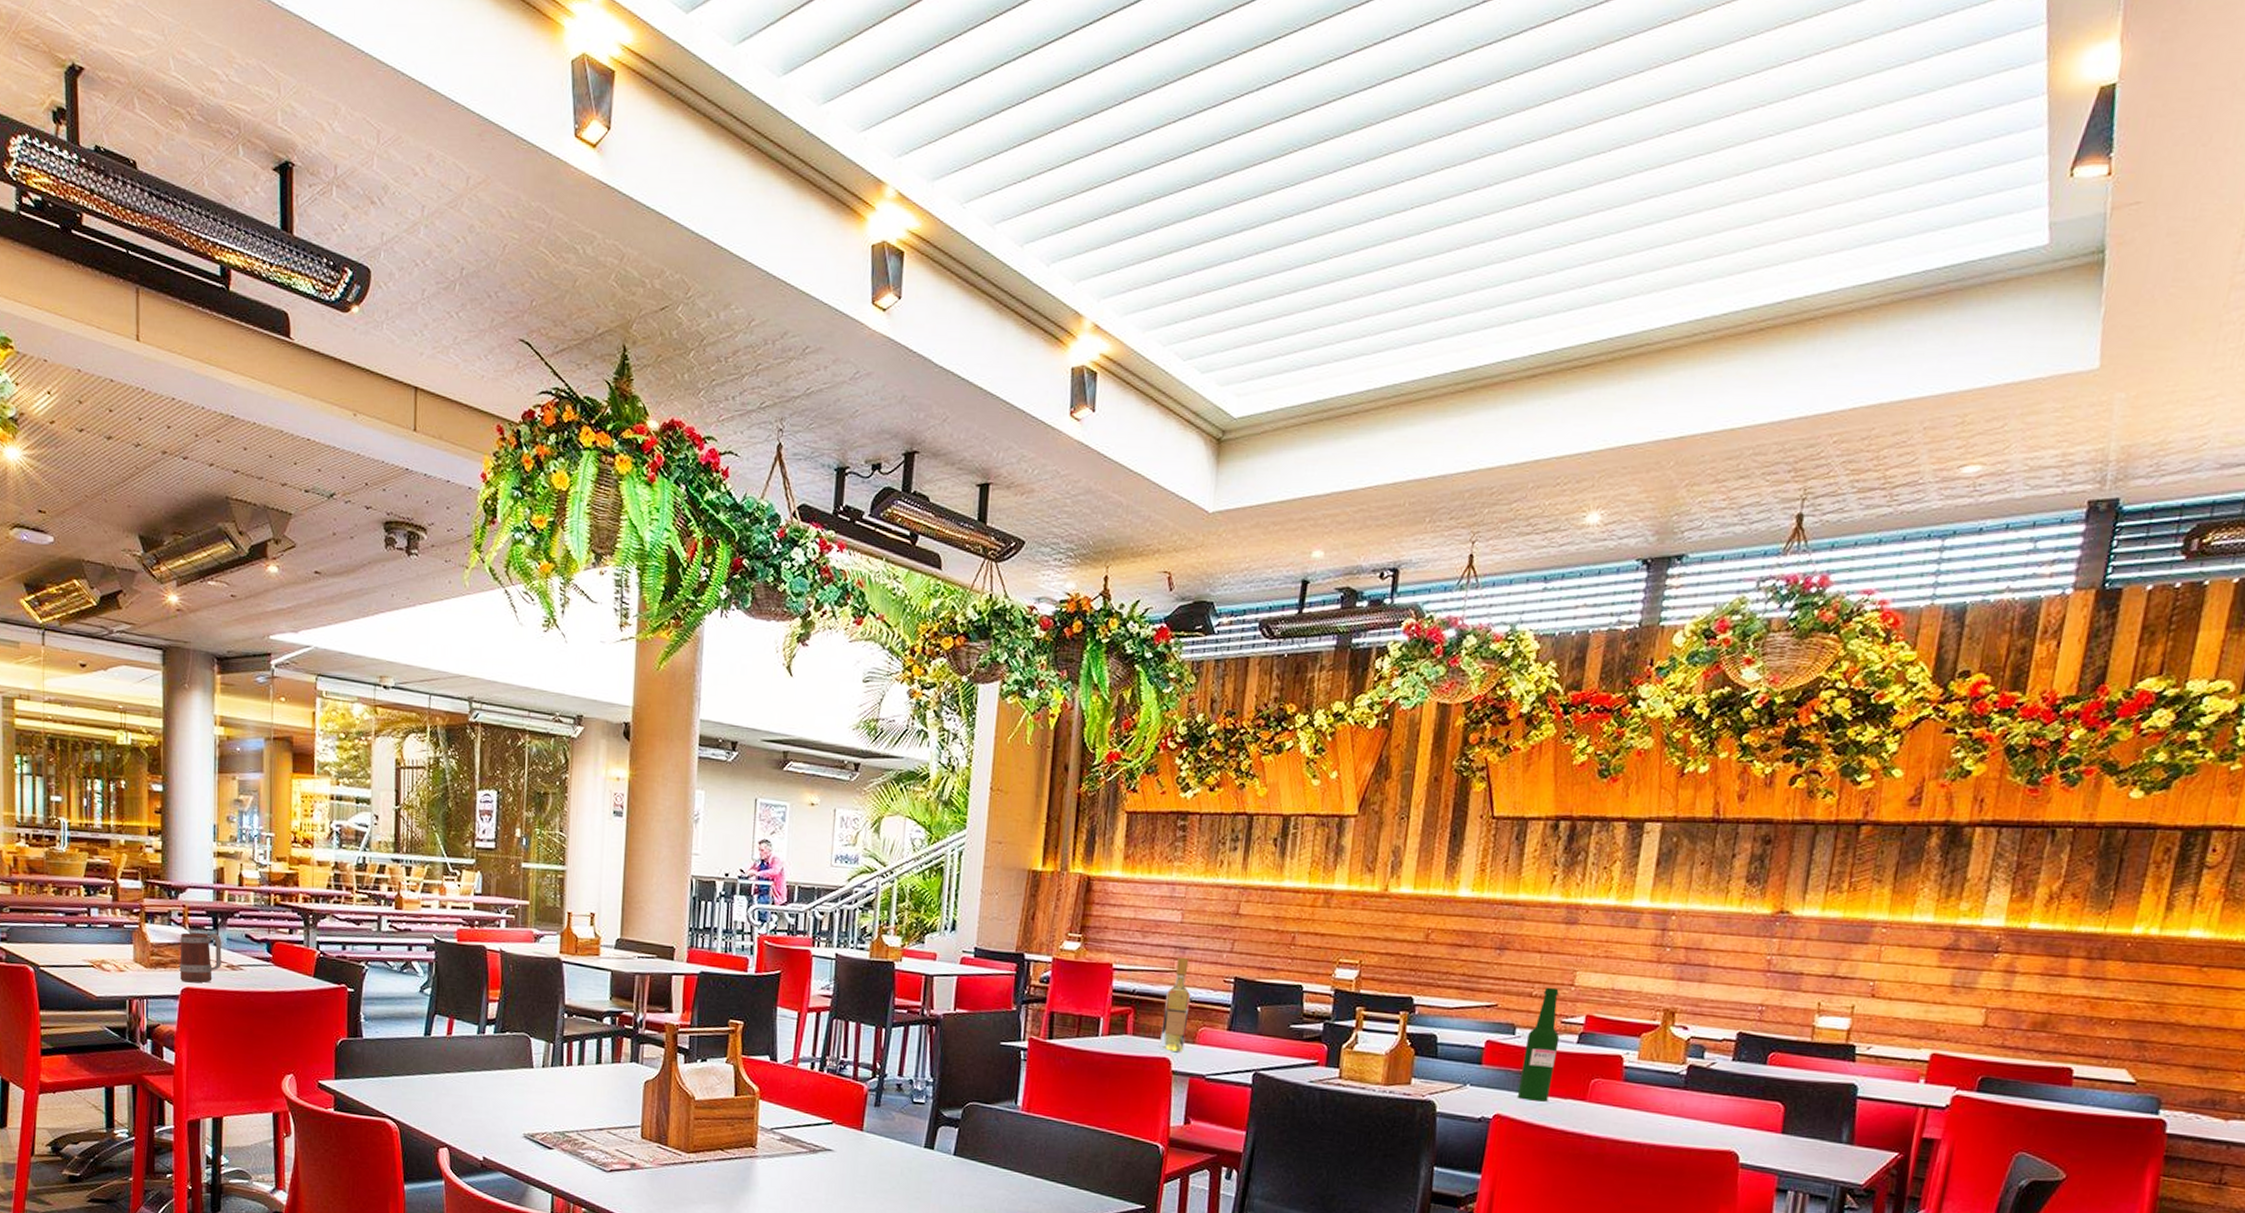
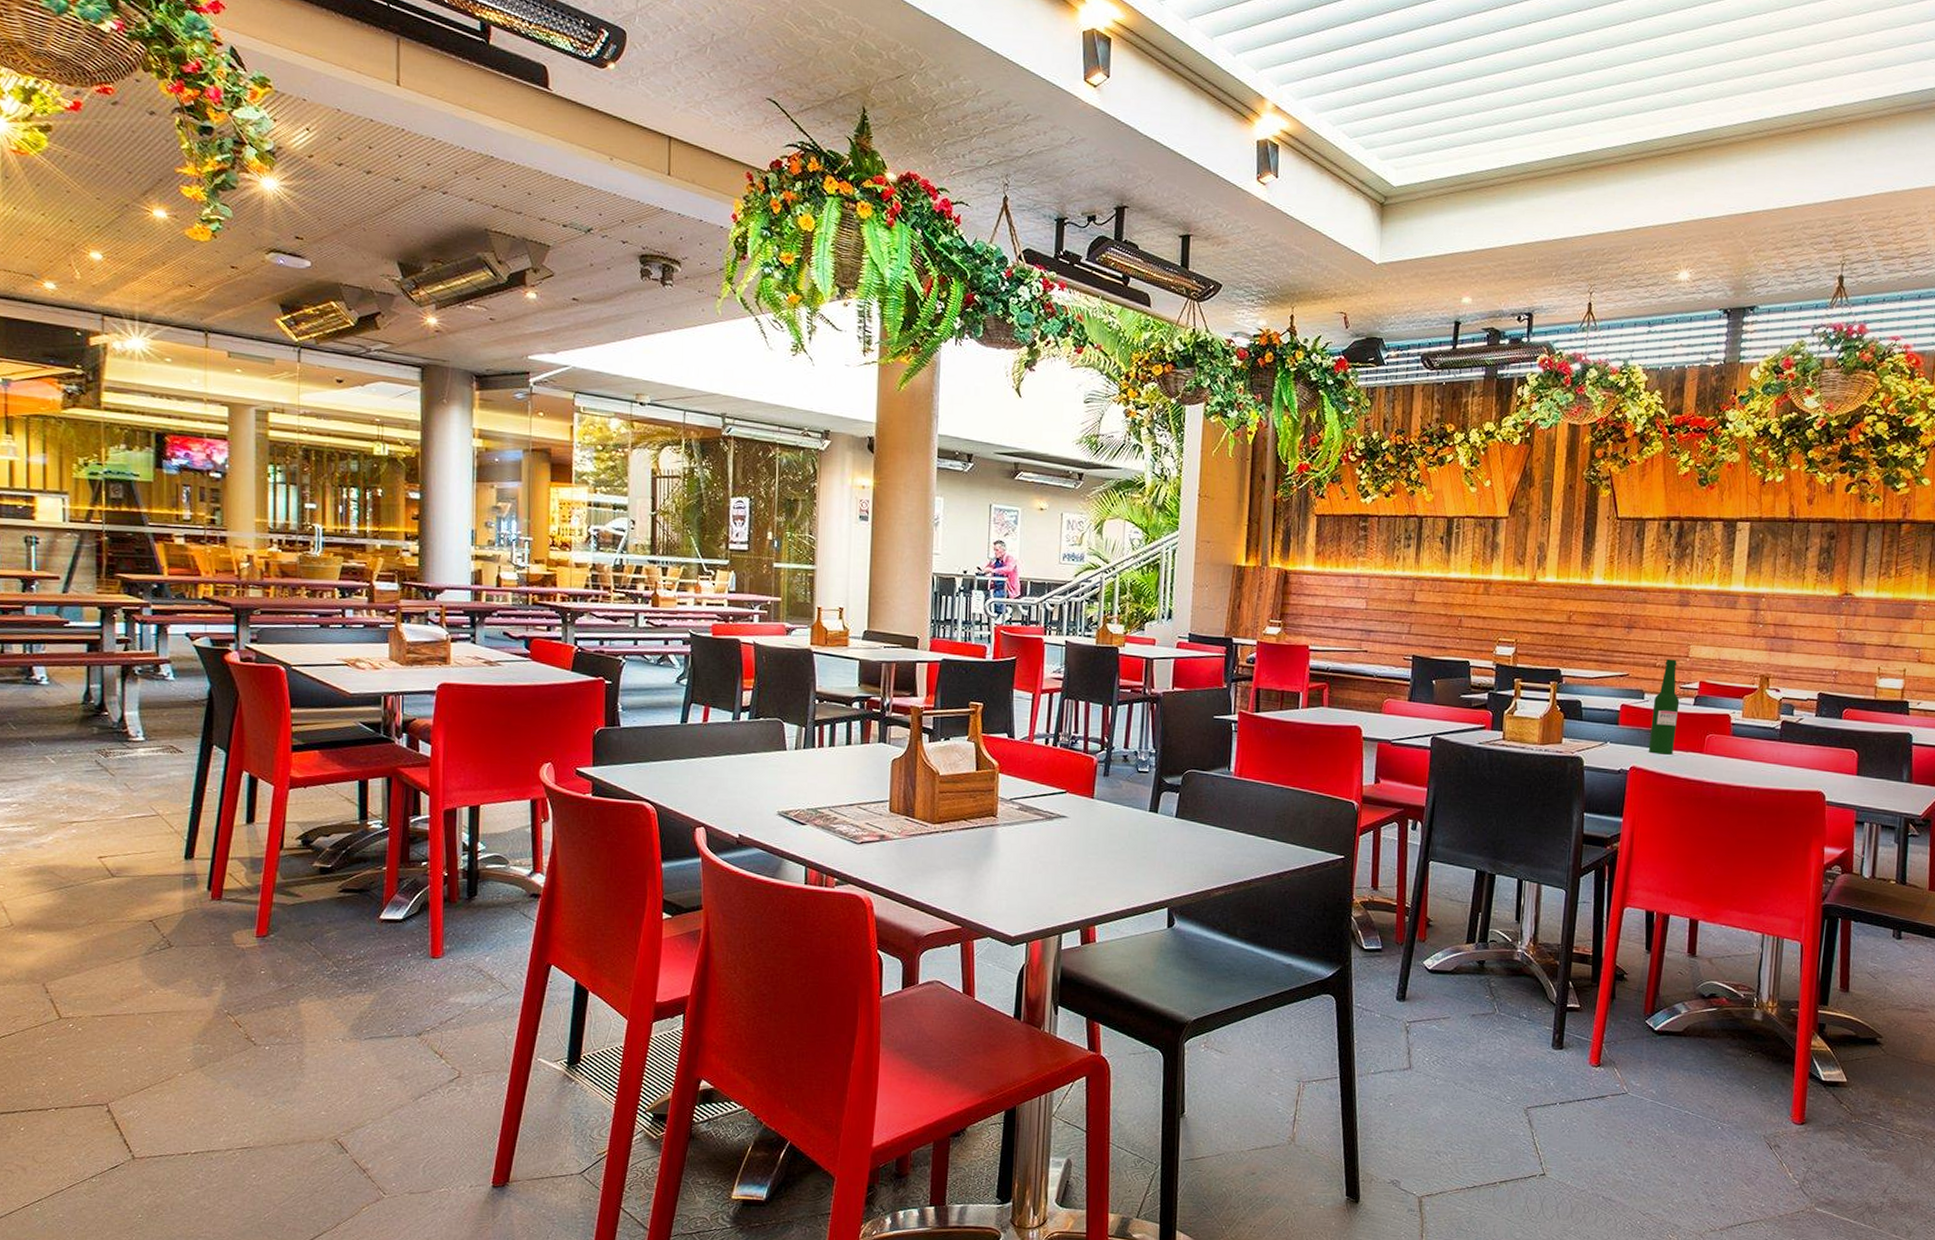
beer mug: present [179,932,222,983] -> none [436,631,480,679]
bottle: present [1159,958,1191,1052] -> none [1351,639,1377,721]

